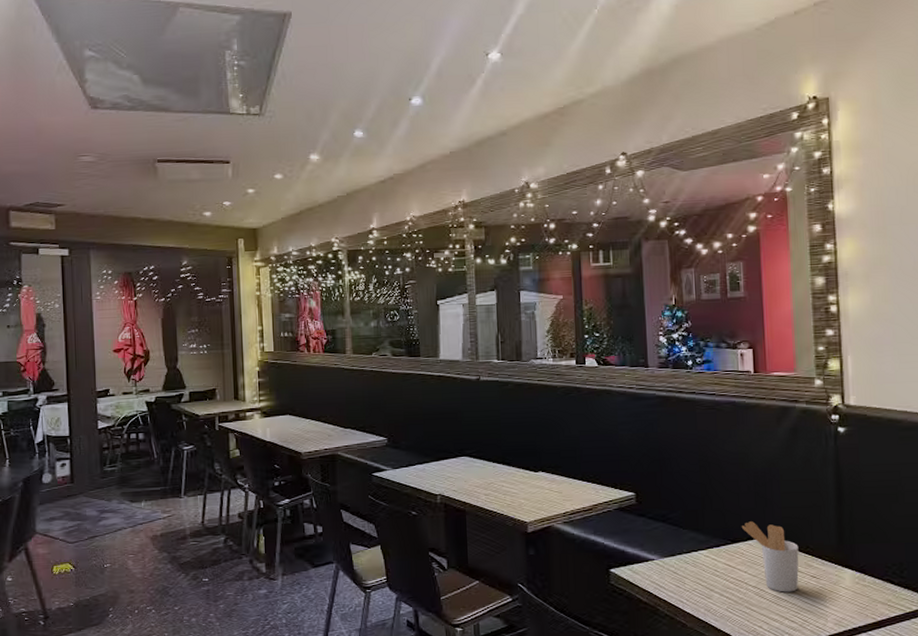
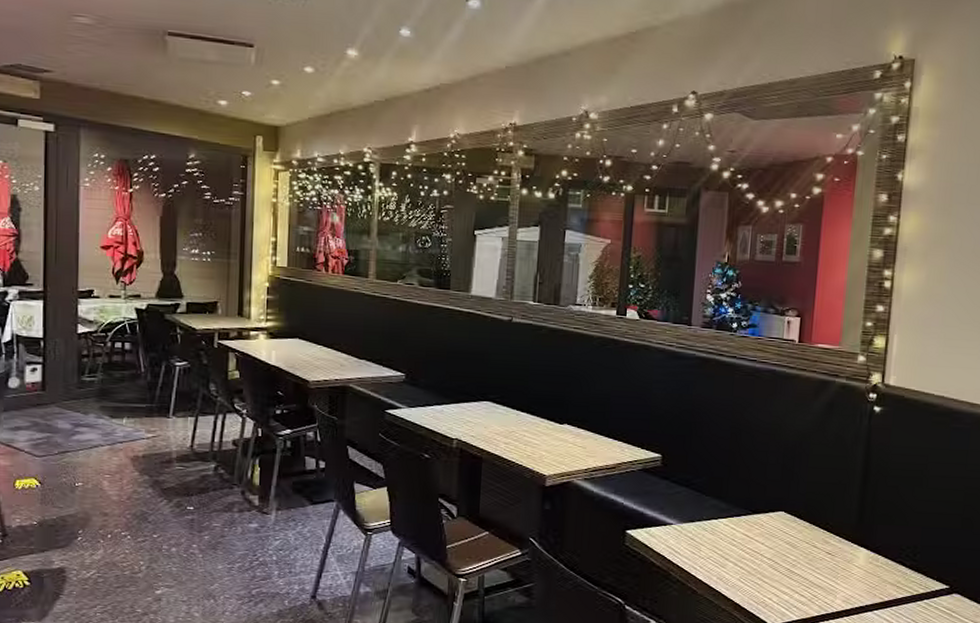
utensil holder: present [741,521,799,593] -> none [764,493,818,567]

